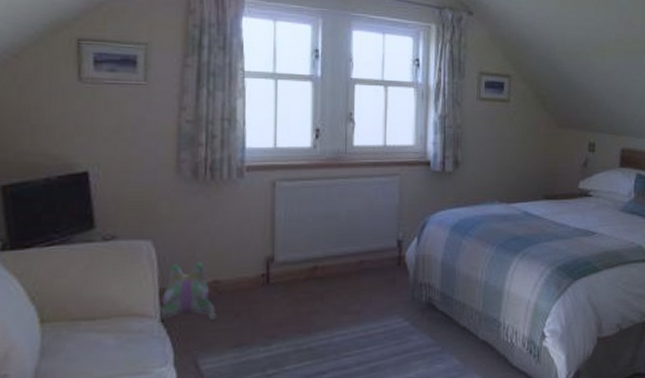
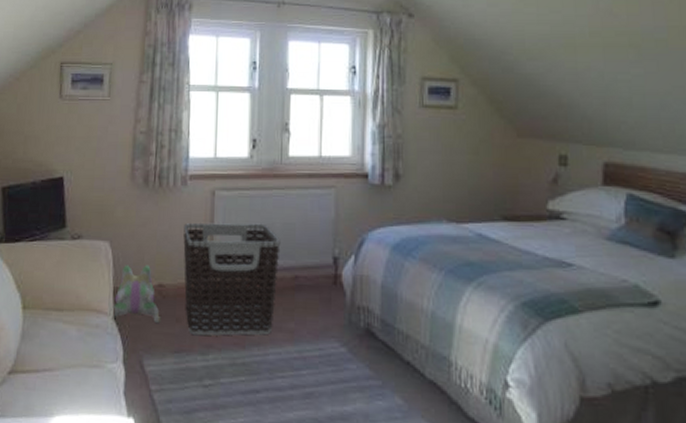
clothes hamper: none [241,212,346,328] -> present [183,222,281,336]

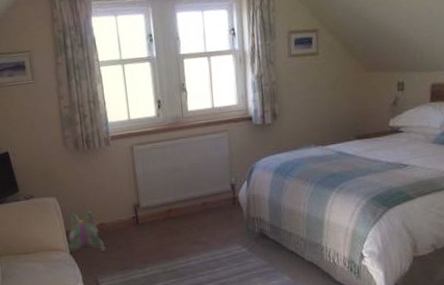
clothes hamper: present [183,222,281,336] -> none [112,166,191,256]

